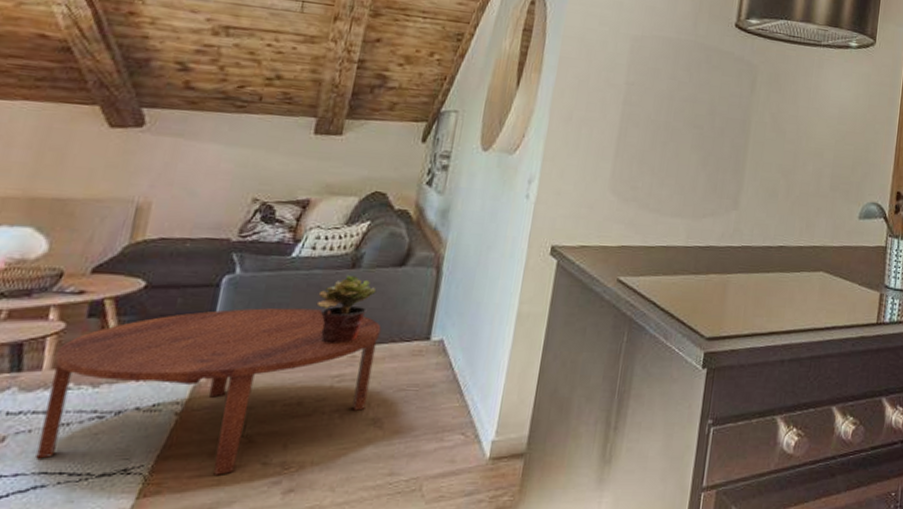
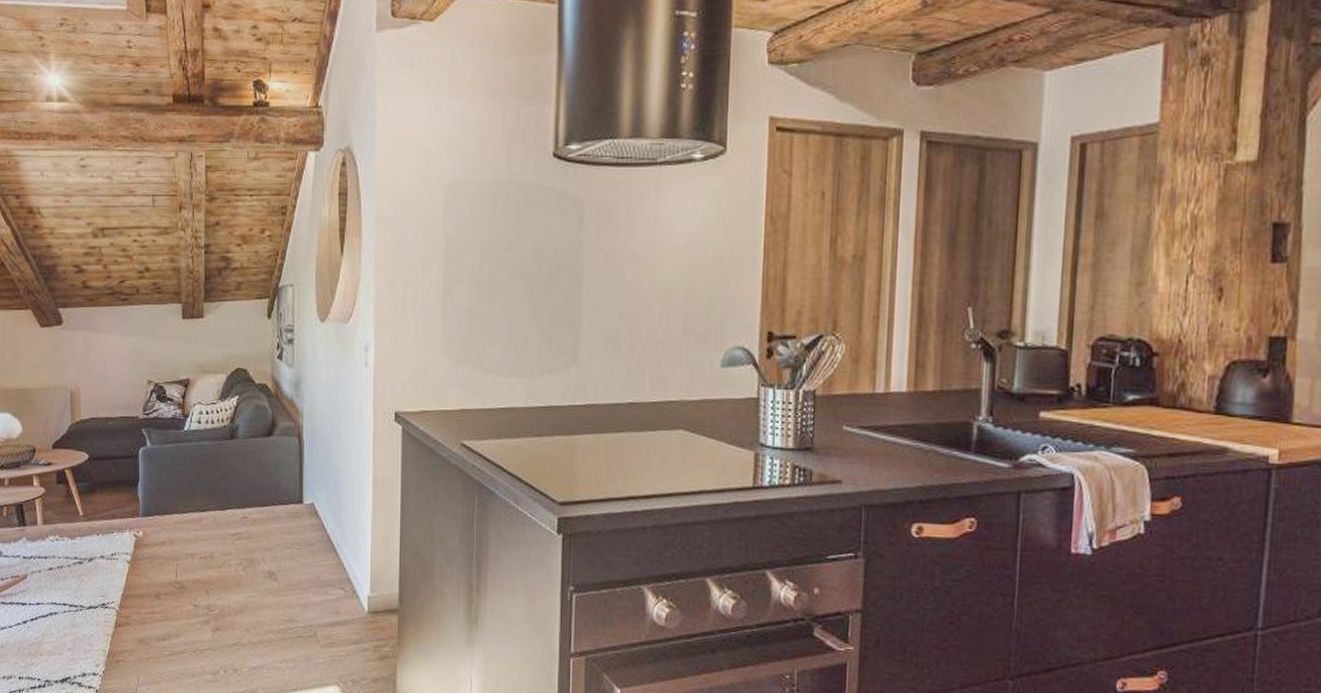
coffee table: present [35,307,382,475] -> none [44,475,262,613]
potted plant: present [316,275,377,344] -> none [209,445,253,506]

